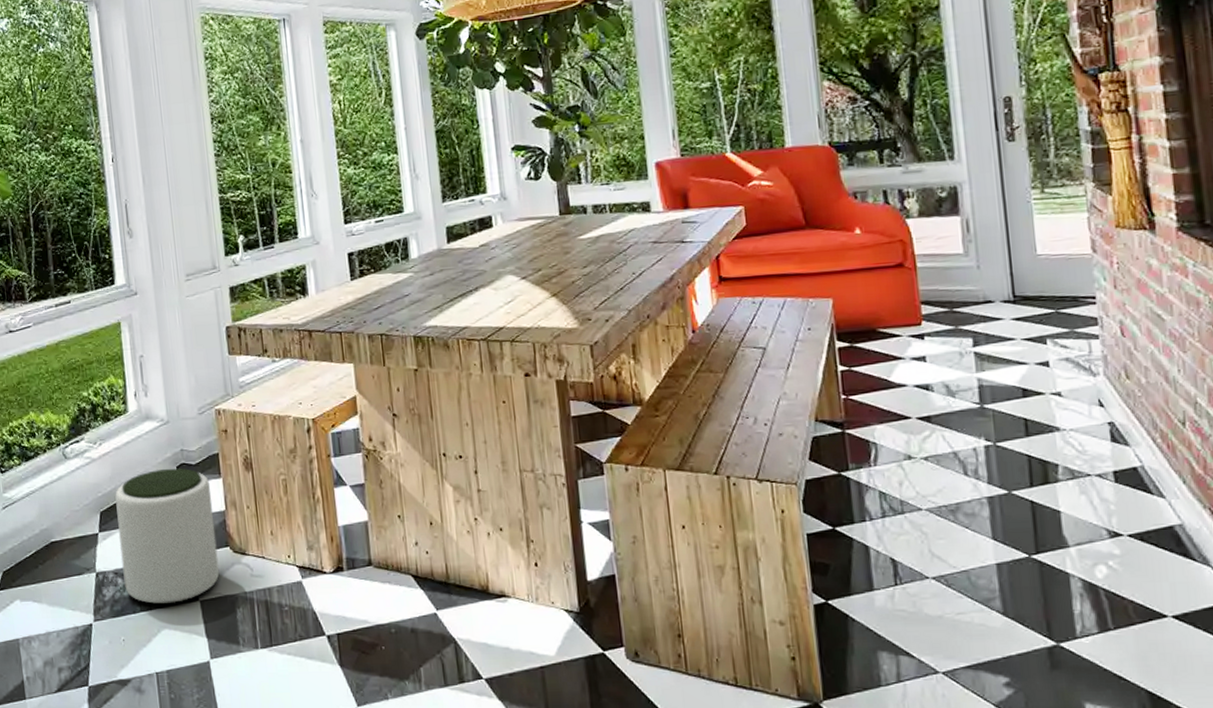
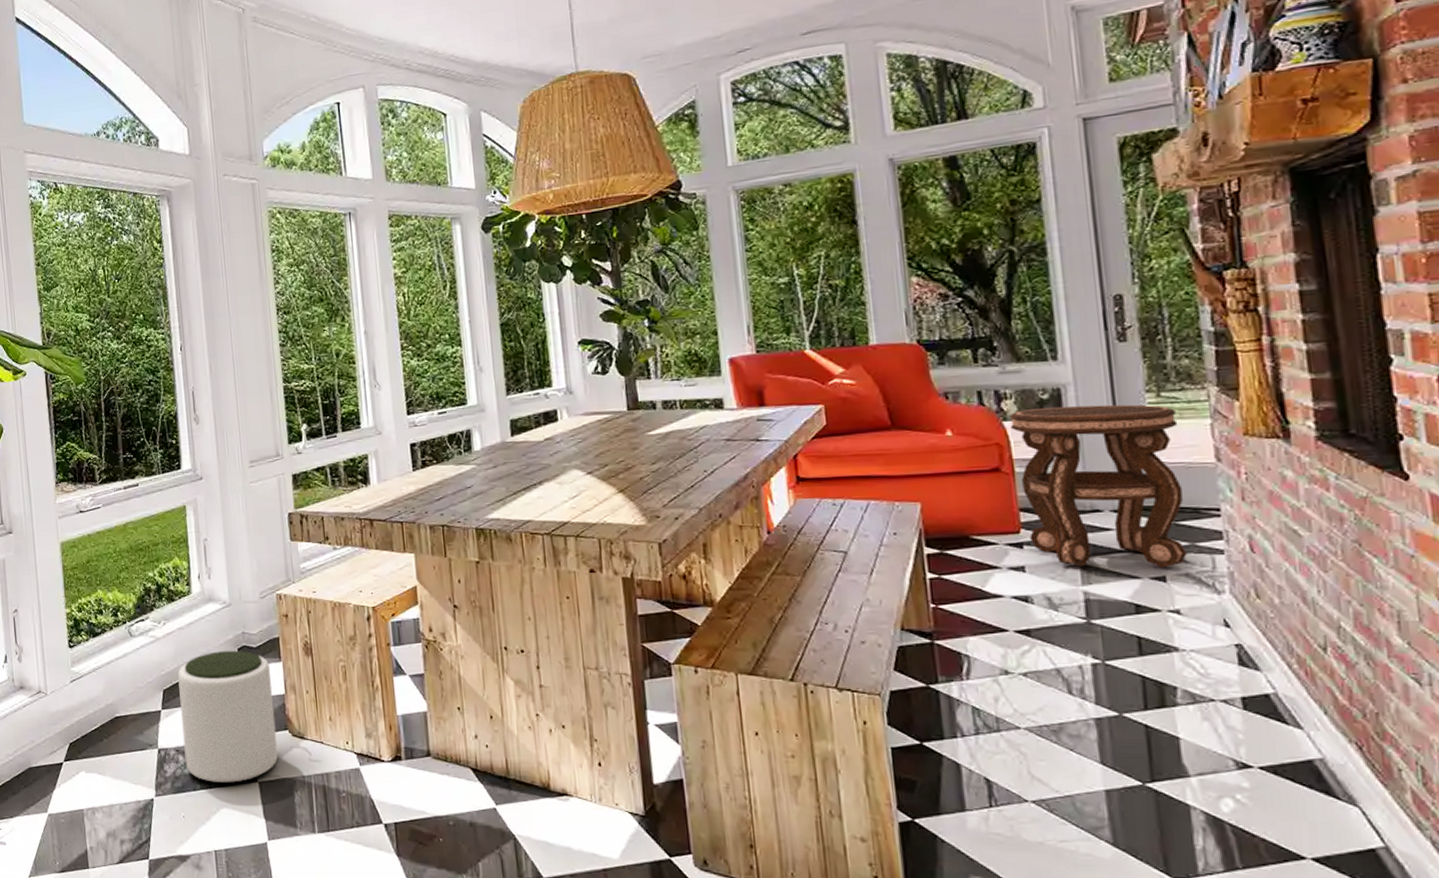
side table: none [911,200,1068,355] -> present [1009,404,1188,567]

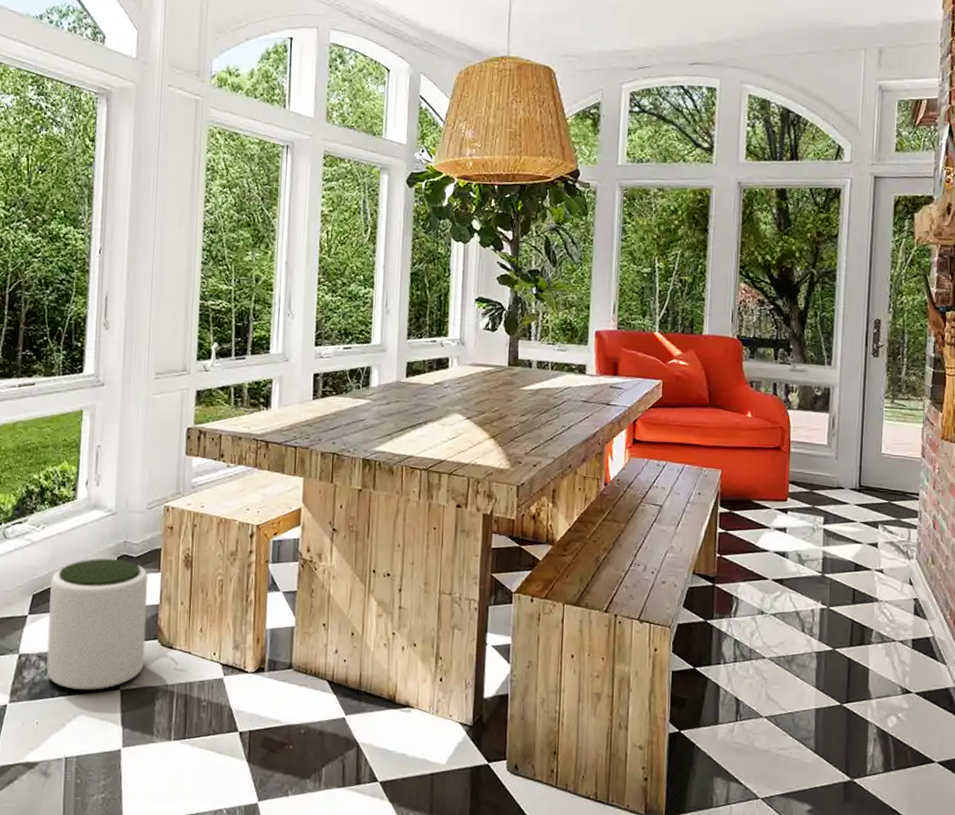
side table: present [1009,404,1188,567] -> none [792,402,903,536]

